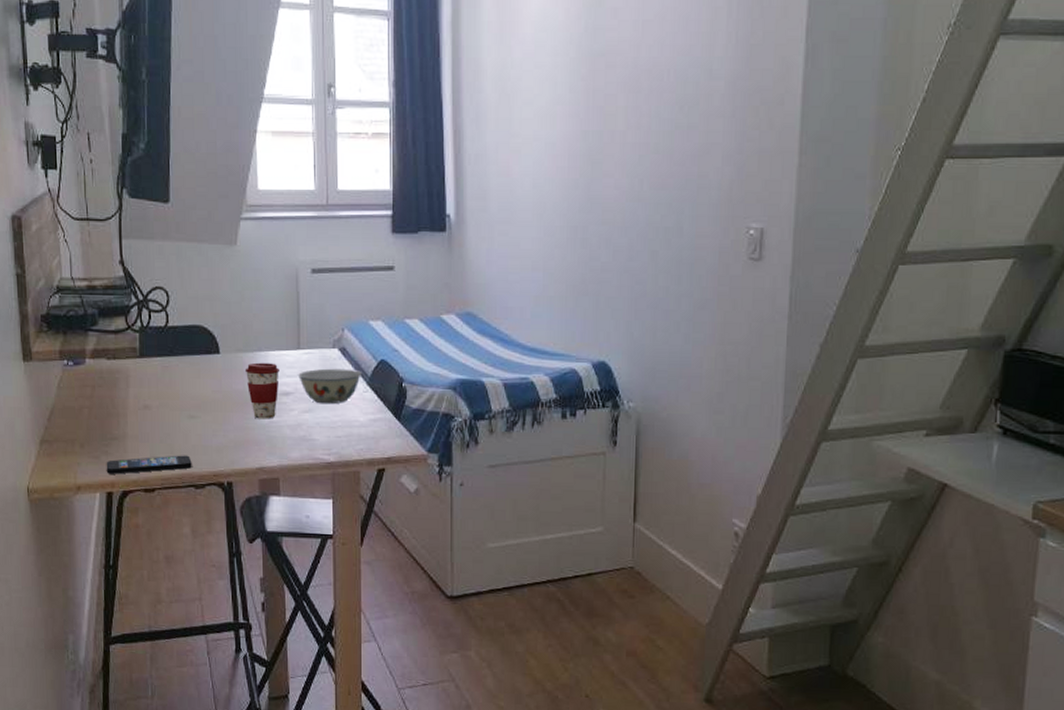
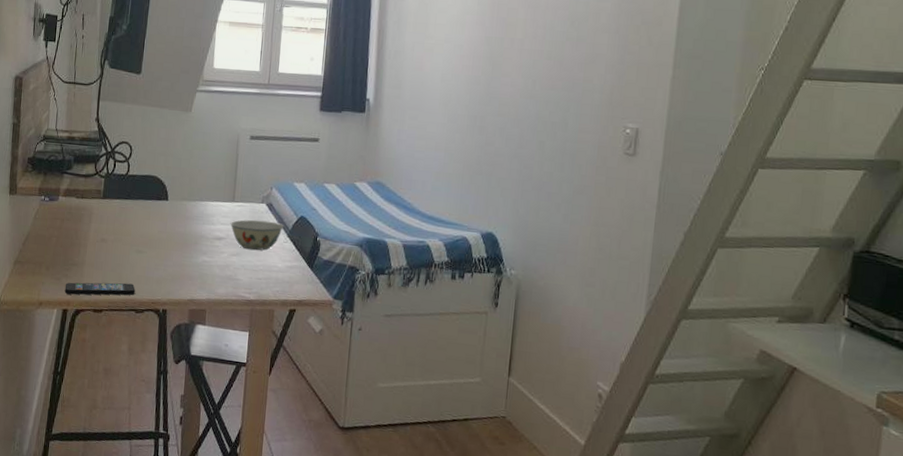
coffee cup: present [244,362,279,419] -> none [187,210,216,259]

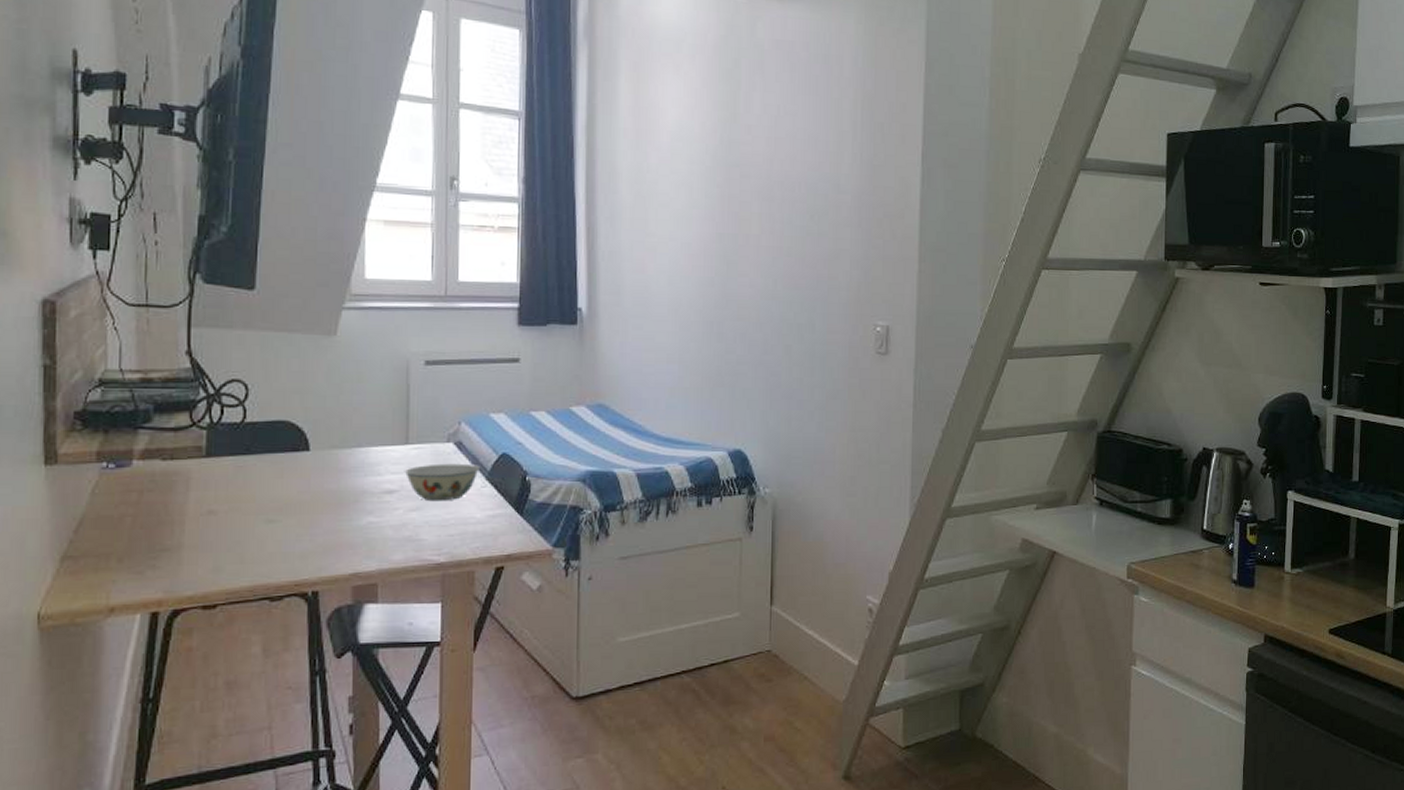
smartphone: present [64,282,135,296] -> none [152,564,268,591]

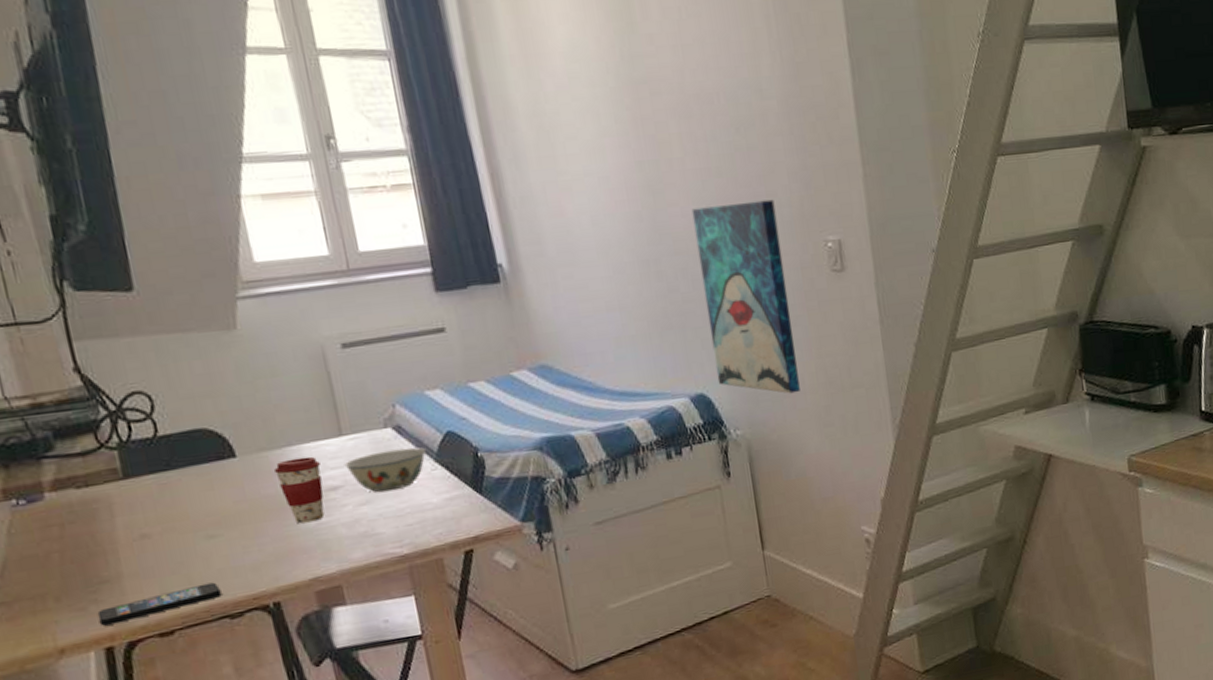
smartphone: none [152,564,268,591] -> present [97,582,222,626]
coffee cup: none [340,459,383,520] -> present [273,456,325,524]
wall art: none [756,281,834,461] -> present [691,199,800,394]

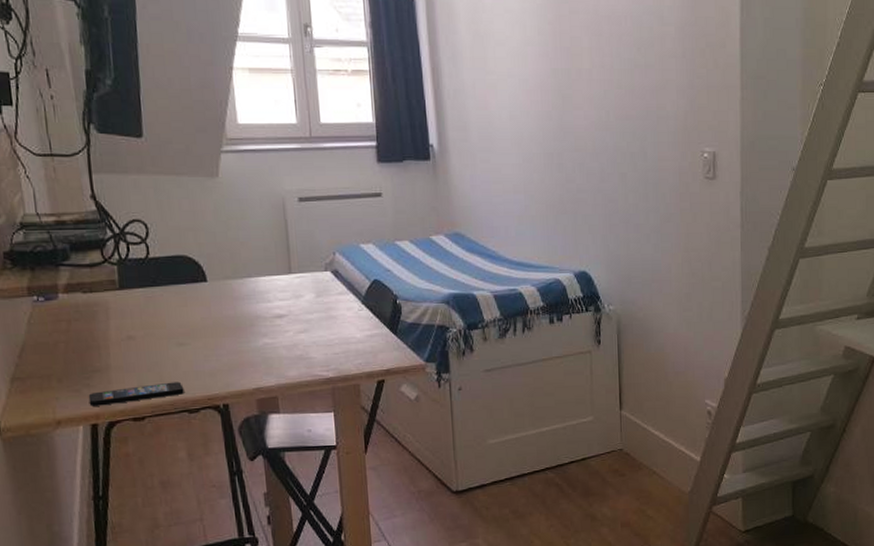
coffee cup: present [273,456,325,524] -> none [234,288,272,342]
bowl: present [344,447,426,493] -> none [290,289,355,324]
wall art: present [691,199,800,394] -> none [593,112,667,280]

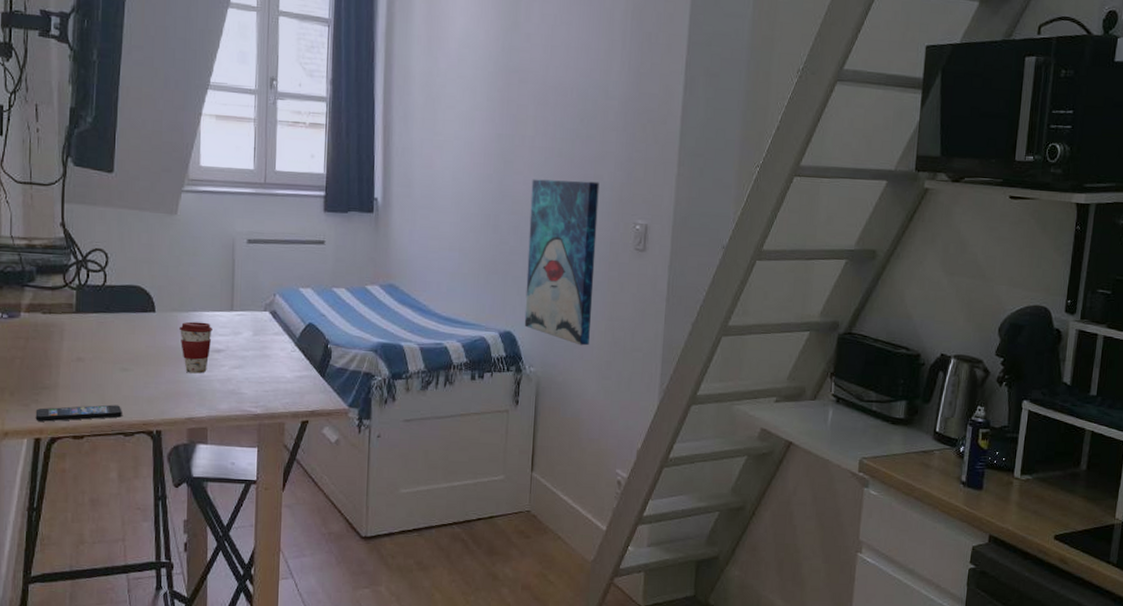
coffee cup: none [234,288,272,342] -> present [178,321,212,374]
wall art: none [593,112,667,280] -> present [524,179,600,346]

